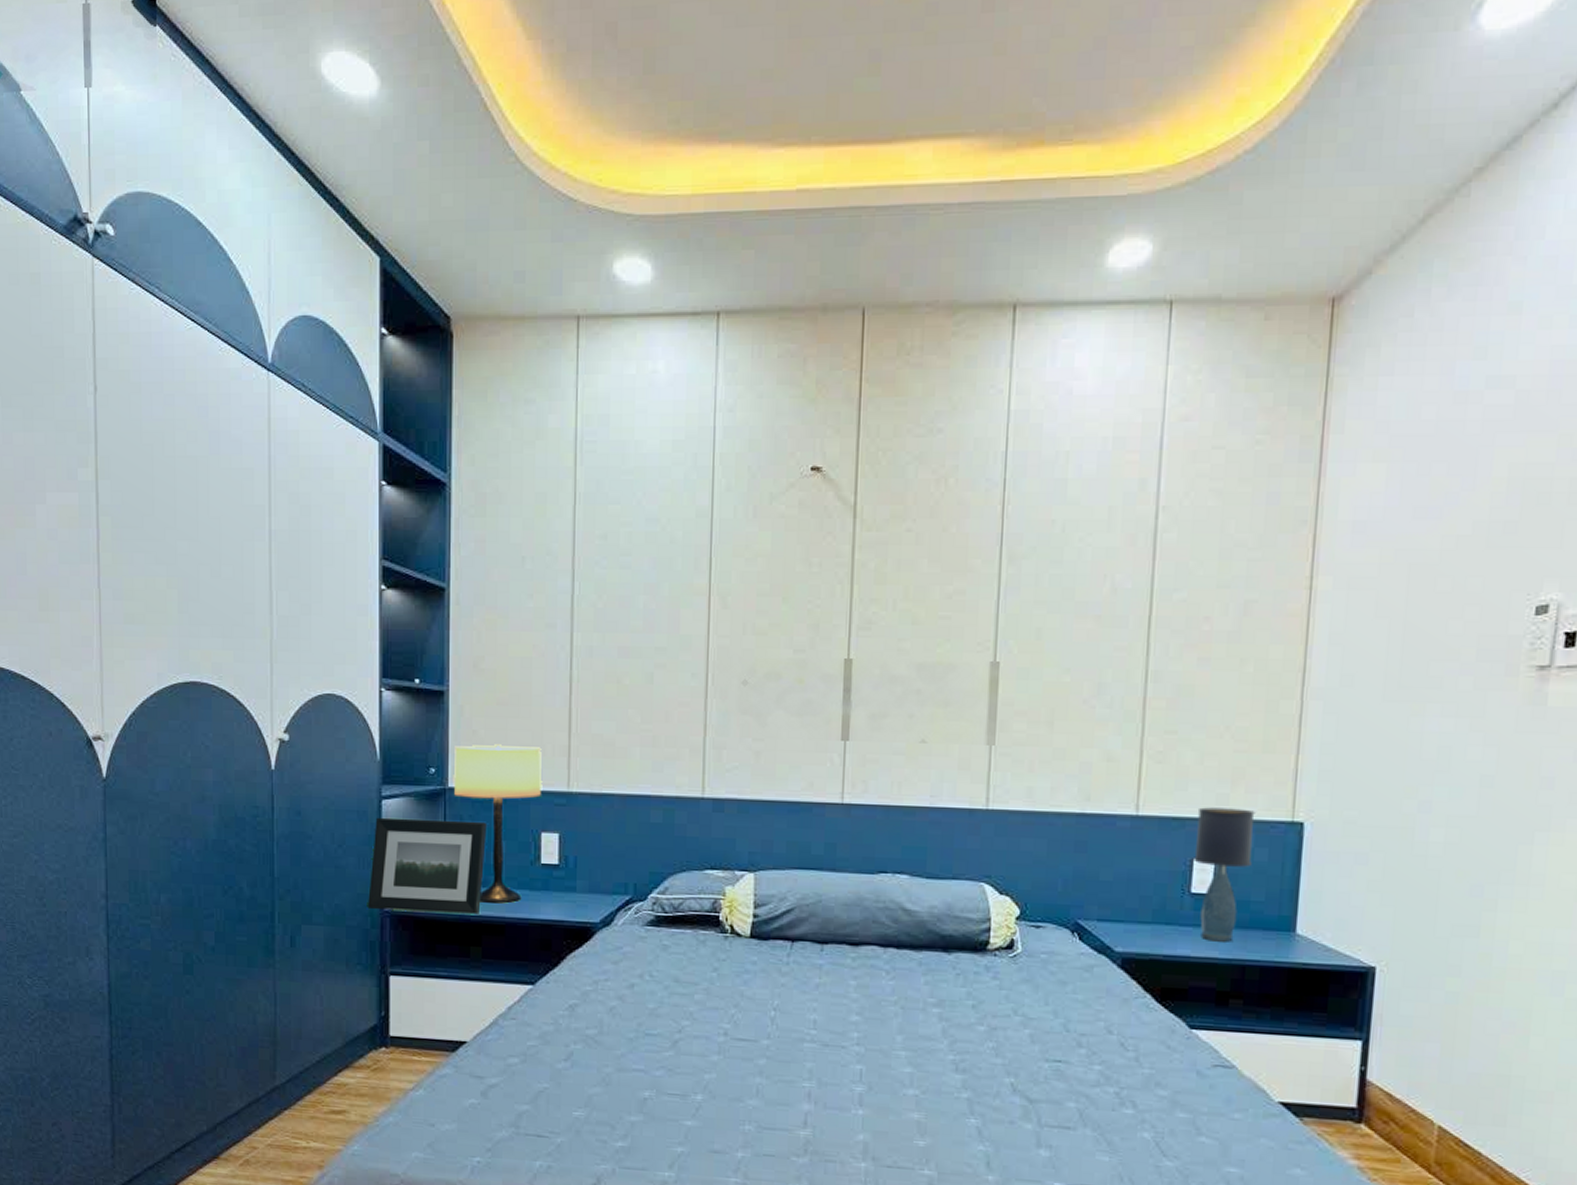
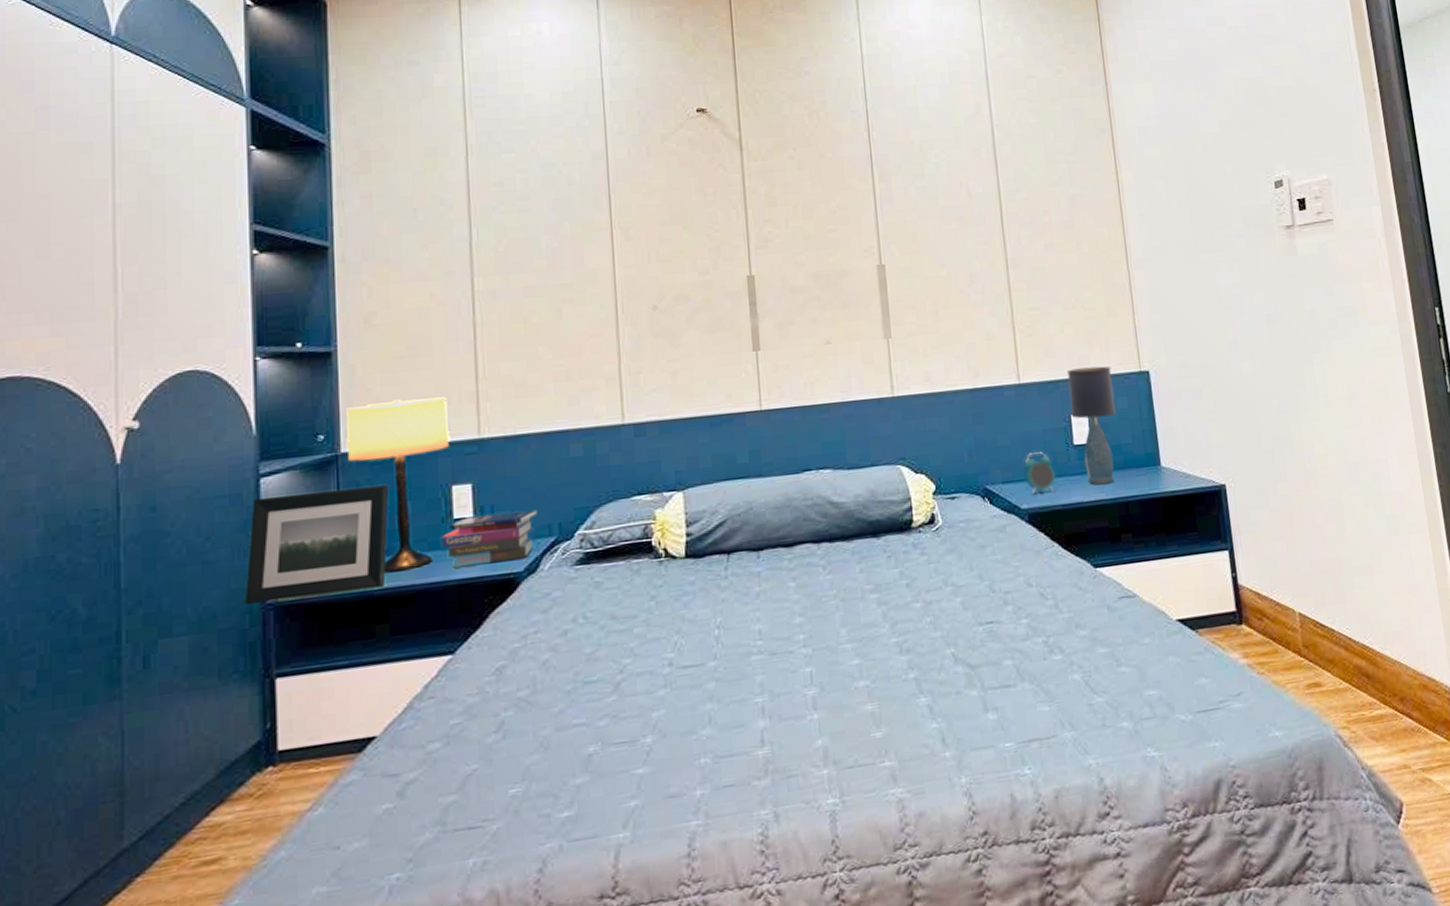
books: none [529,864,616,911] -> present [441,509,538,568]
alarm clock: none [1125,893,1164,940] -> present [1024,452,1057,495]

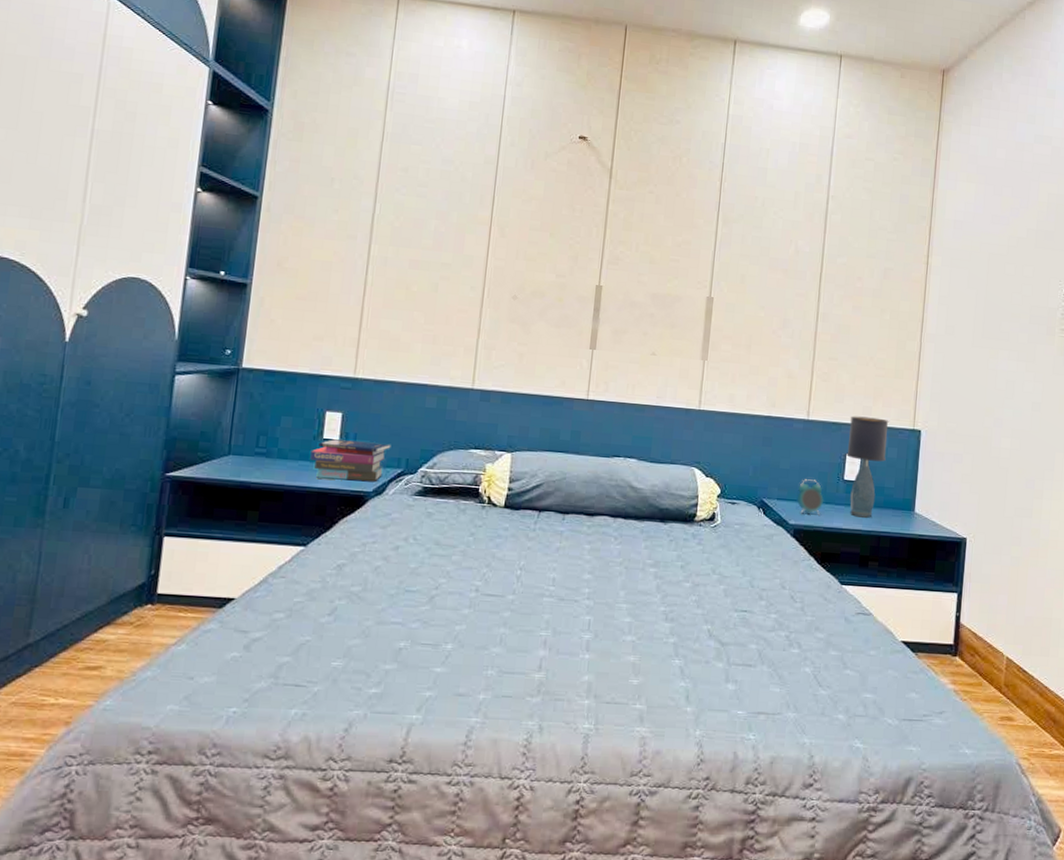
picture frame: present [245,484,390,605] -> none [149,390,276,482]
table lamp: present [346,398,449,573] -> none [247,332,332,473]

